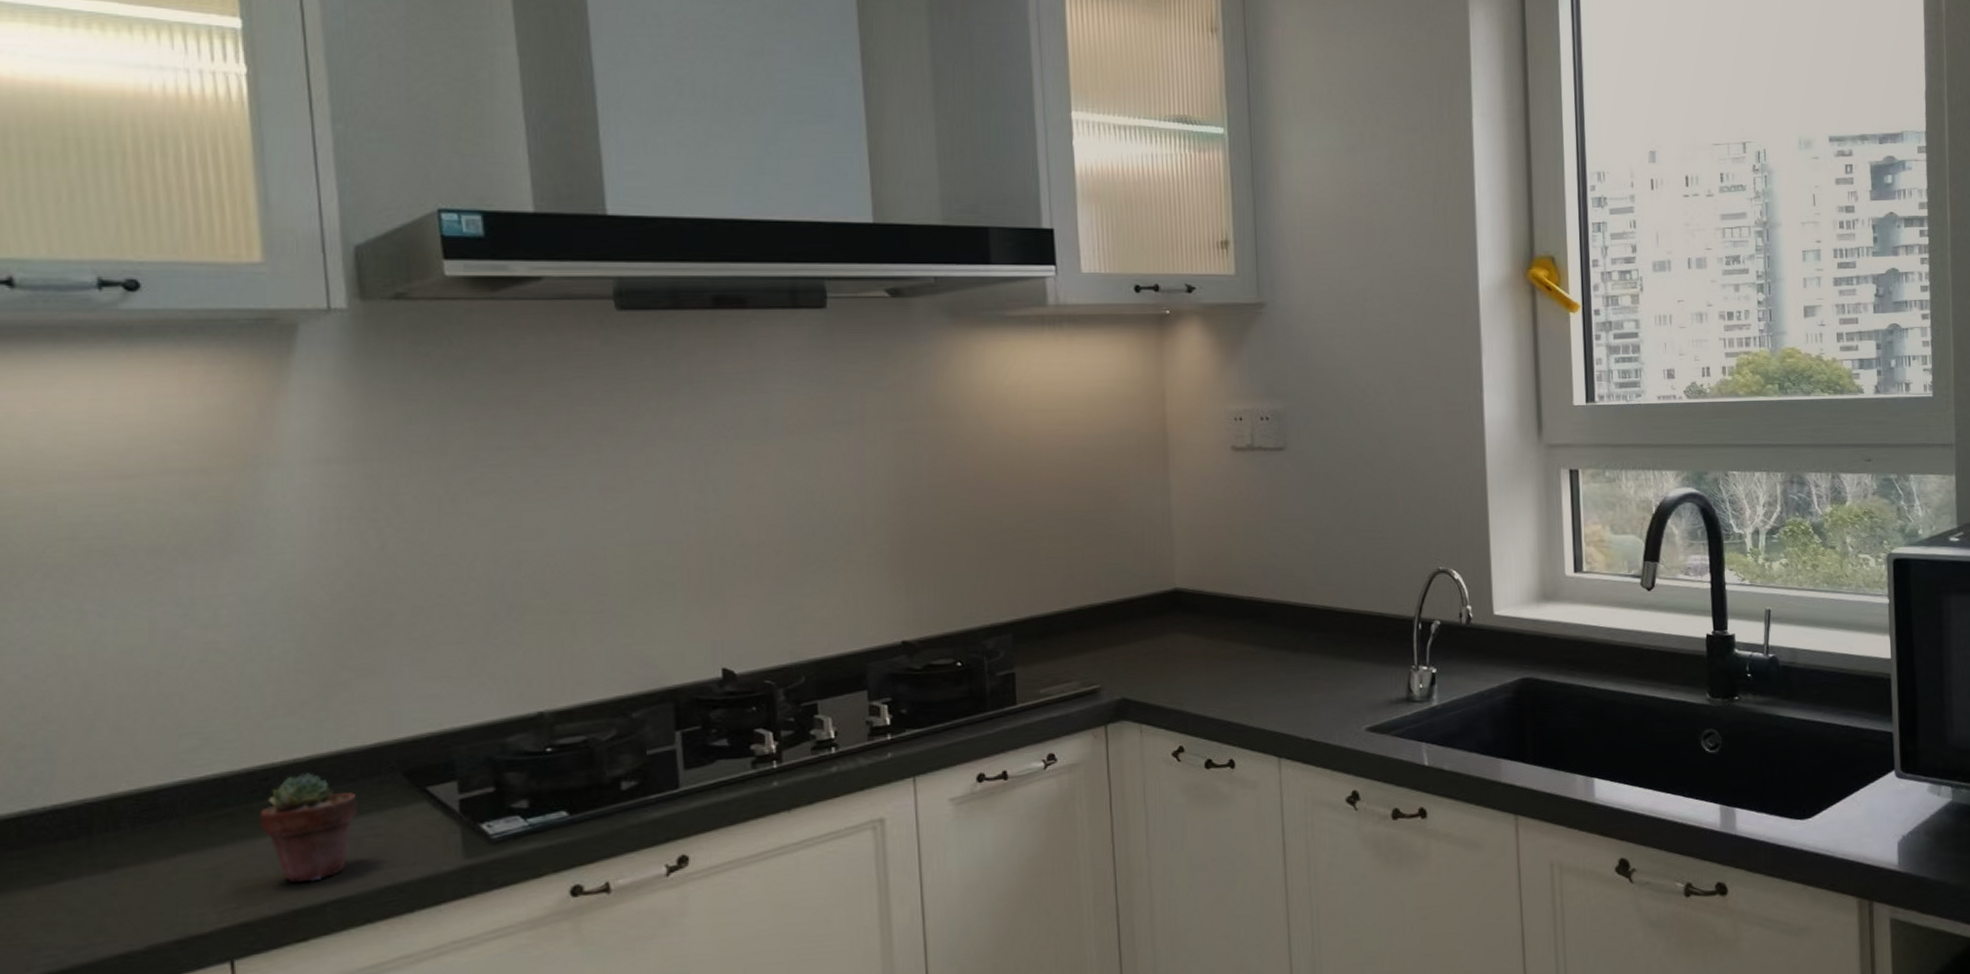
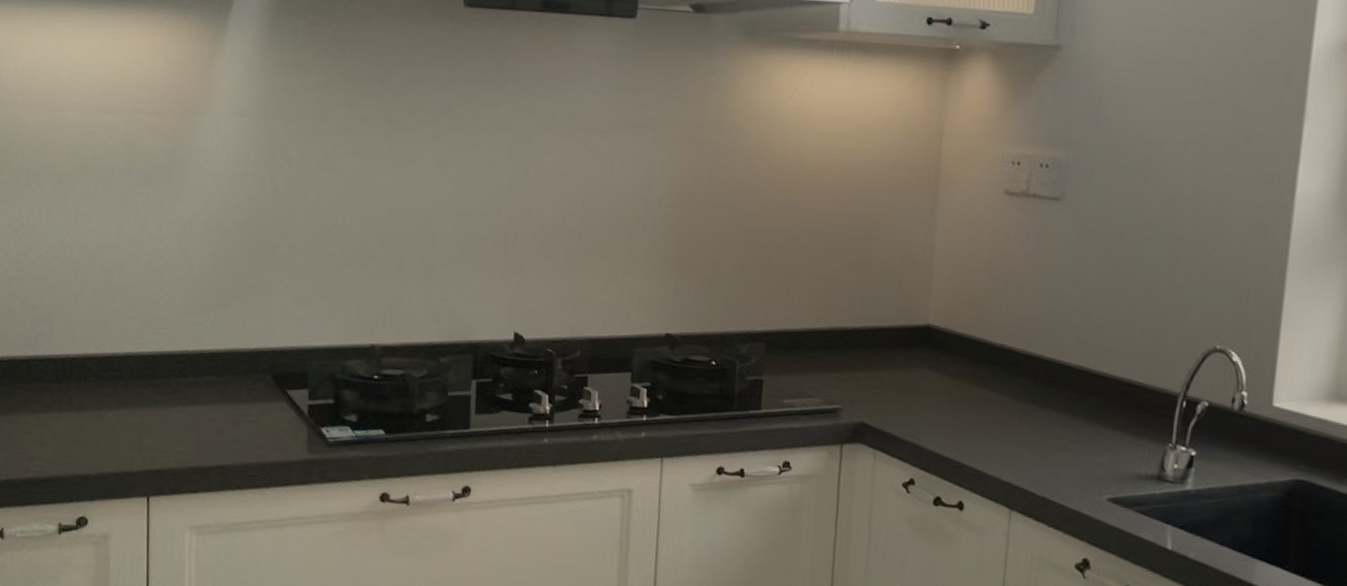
potted succulent: present [260,773,357,882] -> none [174,362,239,449]

